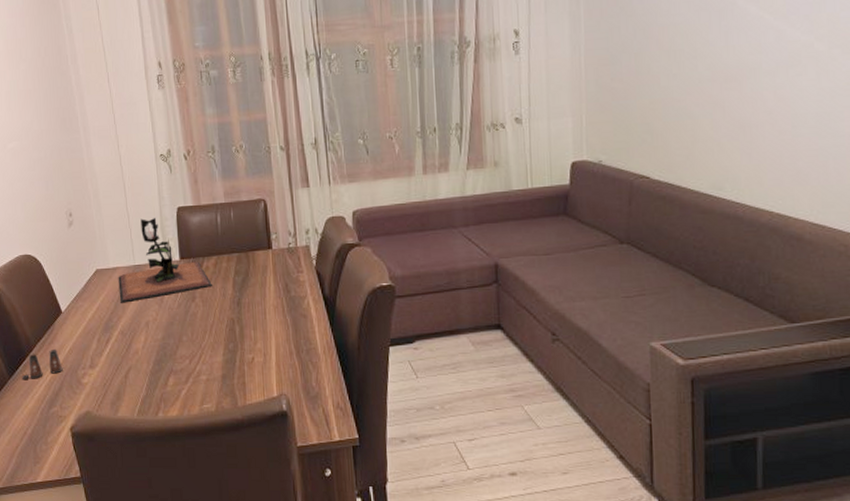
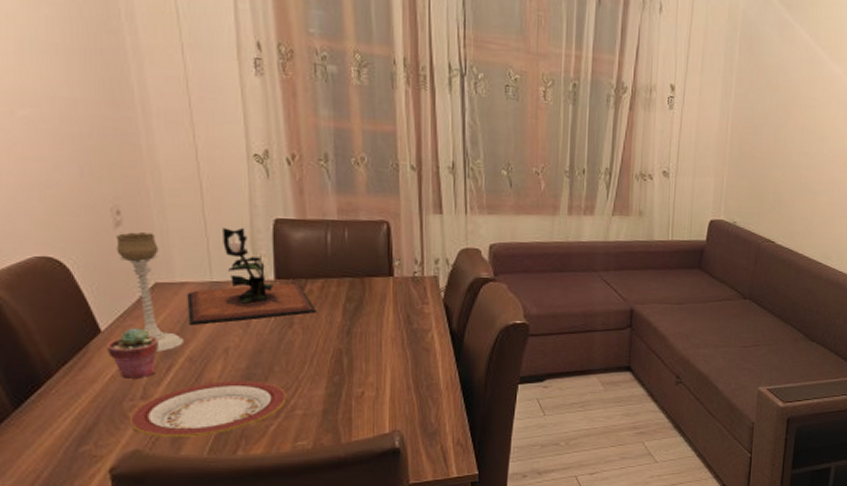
salt shaker: present [21,348,63,381] -> none [33,375,100,413]
potted succulent: none [66,308,100,351] -> present [107,328,158,379]
candle holder: none [69,229,117,327] -> present [116,232,183,352]
plate: none [83,349,194,400] -> present [130,380,287,437]

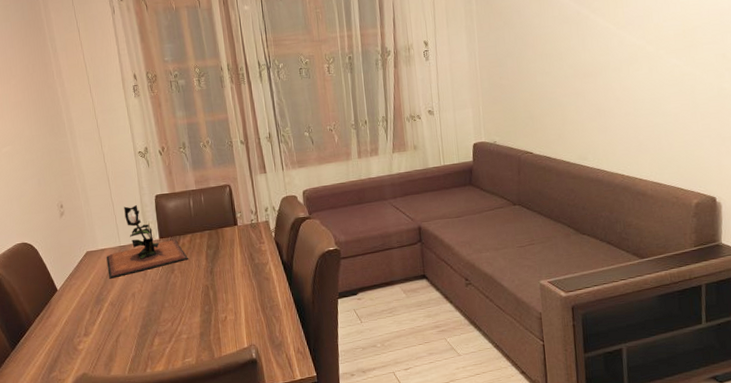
potted succulent: present [107,328,158,379] -> none [61,285,92,322]
candle holder: present [116,232,183,352] -> none [61,217,107,300]
plate: present [130,380,287,437] -> none [79,315,176,363]

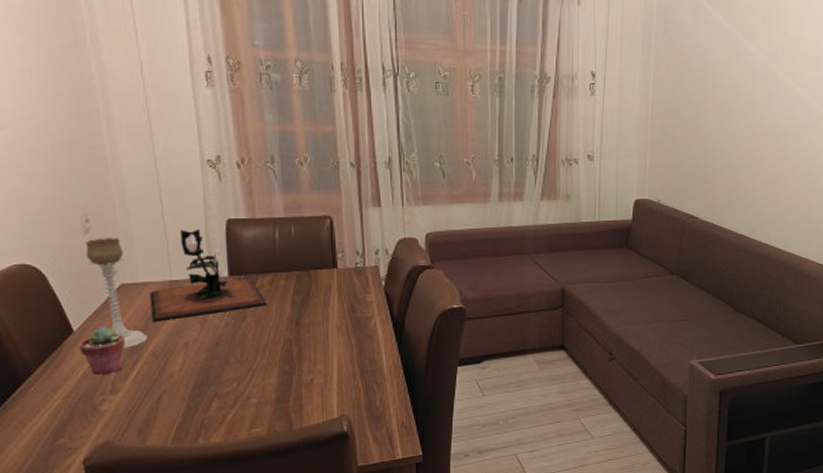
candle holder: none [61,217,107,300] -> present [85,238,147,348]
potted succulent: none [61,285,92,322] -> present [79,327,125,374]

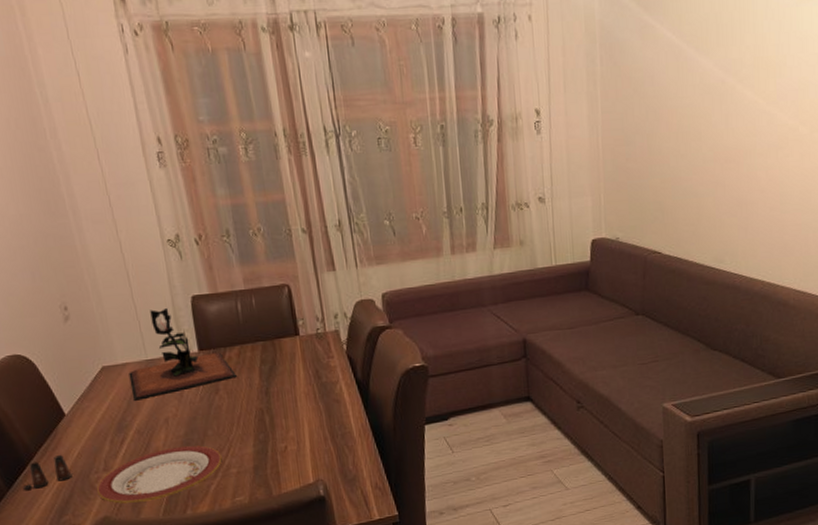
salt shaker: none [15,372,74,410] -> present [22,454,72,491]
potted succulent: present [79,327,125,374] -> none [71,408,112,454]
candle holder: present [85,238,147,348] -> none [66,323,131,428]
plate: none [101,372,243,429] -> present [97,445,222,504]

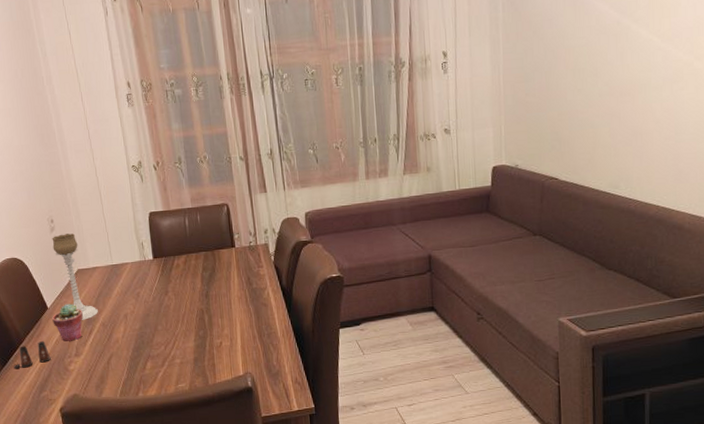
candle holder: none [66,323,131,428] -> present [52,233,98,320]
potted succulent: none [71,408,112,454] -> present [52,304,83,341]
plate: present [97,445,222,504] -> none [69,338,169,384]
plant: present [128,308,237,401] -> none [98,222,183,299]

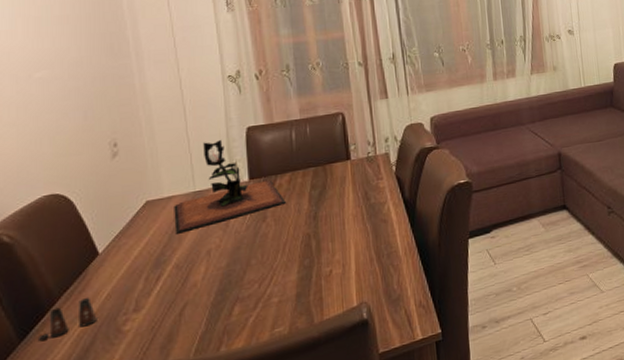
candle holder: present [52,233,98,320] -> none [113,158,171,264]
potted succulent: present [52,304,83,341] -> none [104,244,149,294]
plant: none [98,222,183,299] -> present [174,140,286,234]

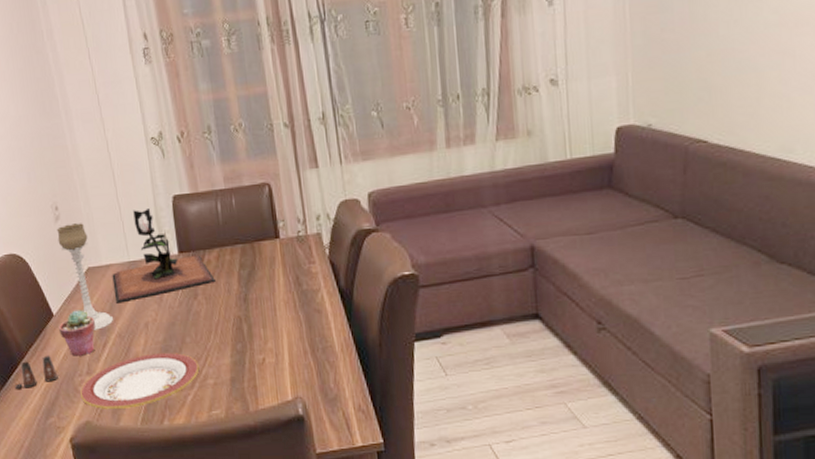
potted succulent: none [104,244,149,294] -> present [59,310,96,356]
candle holder: none [113,158,171,264] -> present [56,223,113,330]
plate: none [124,276,264,347] -> present [80,352,200,409]

